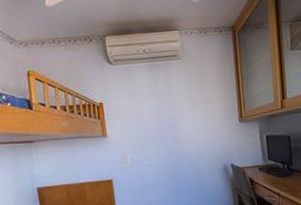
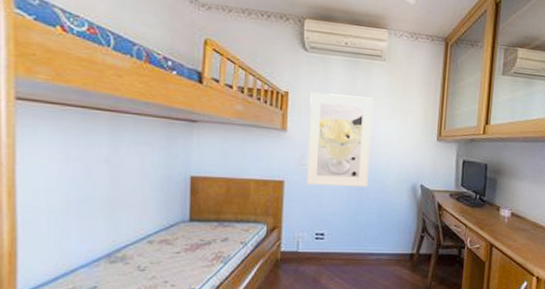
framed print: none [121,94,185,180] -> present [306,92,374,188]

